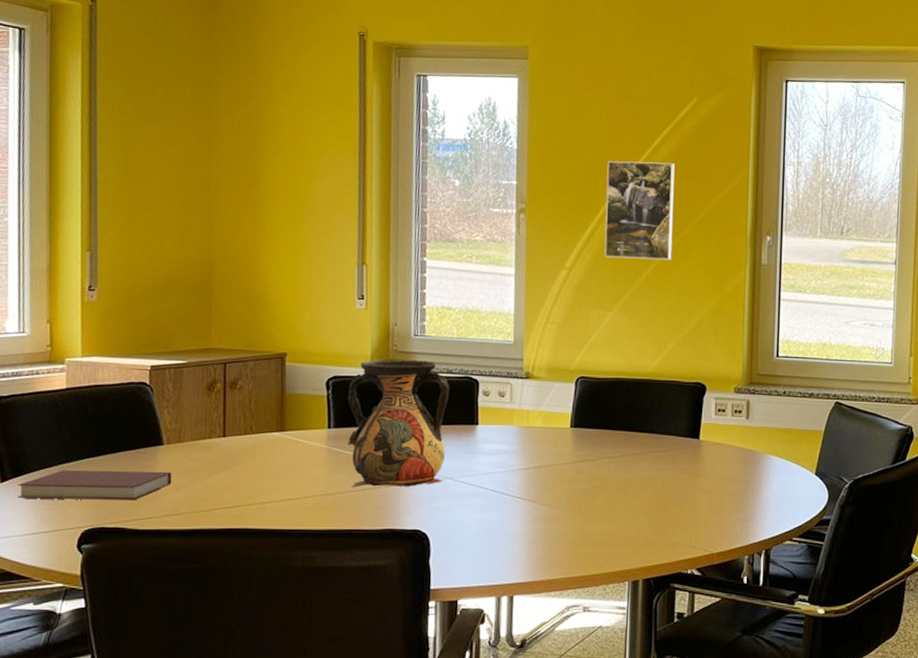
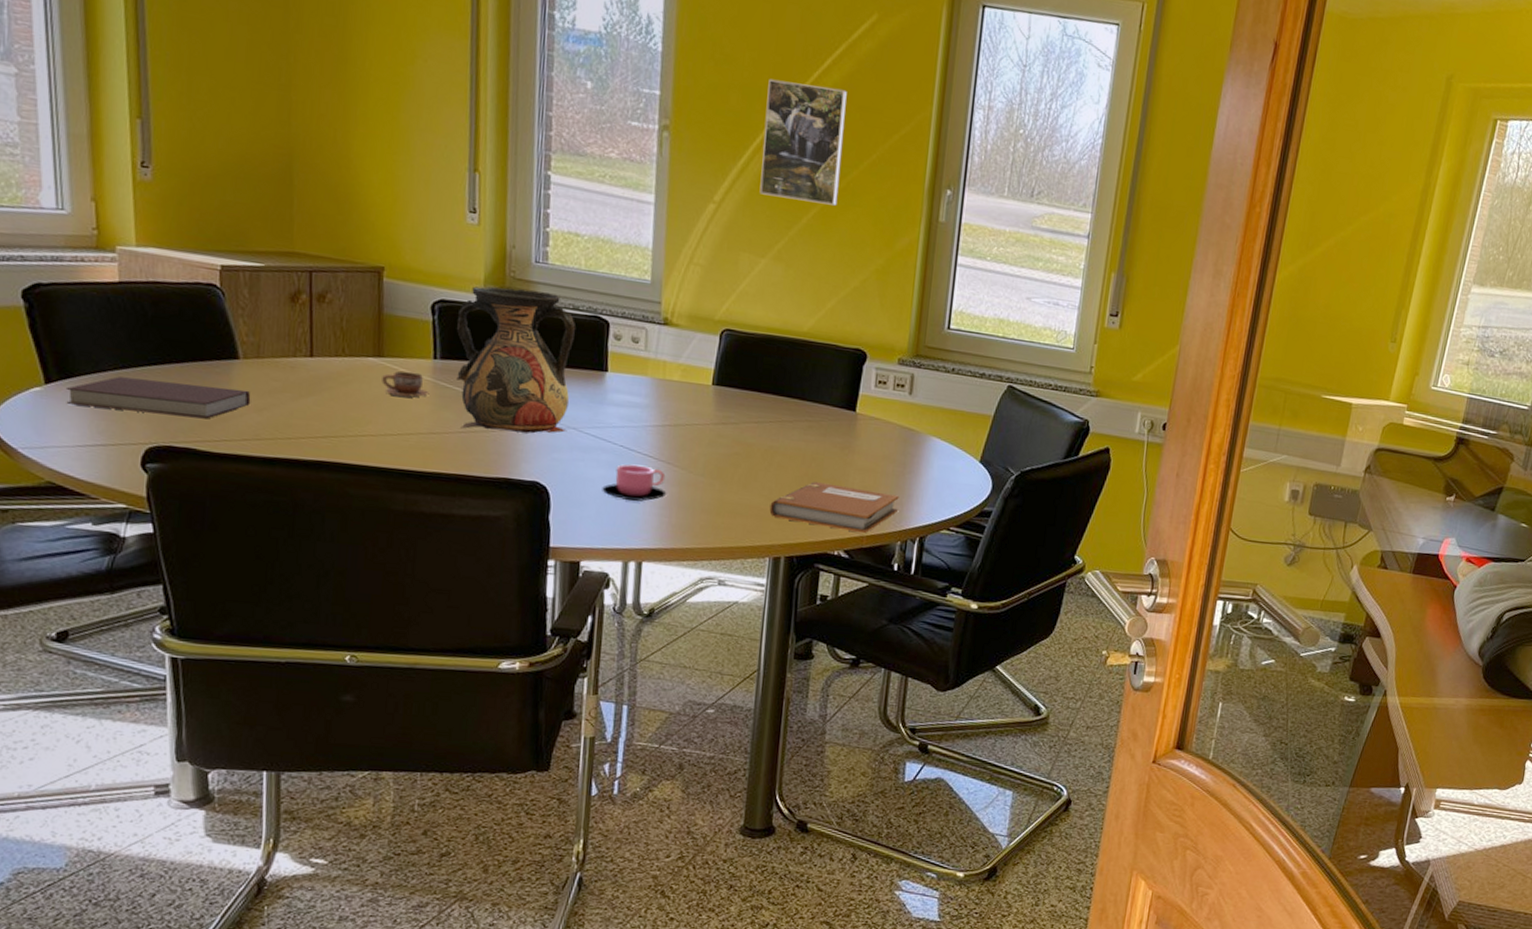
cup: none [283,441,324,465] -> present [382,371,430,398]
cup: none [476,506,534,540] -> present [602,464,667,502]
notebook: none [626,507,744,551] -> present [769,482,899,534]

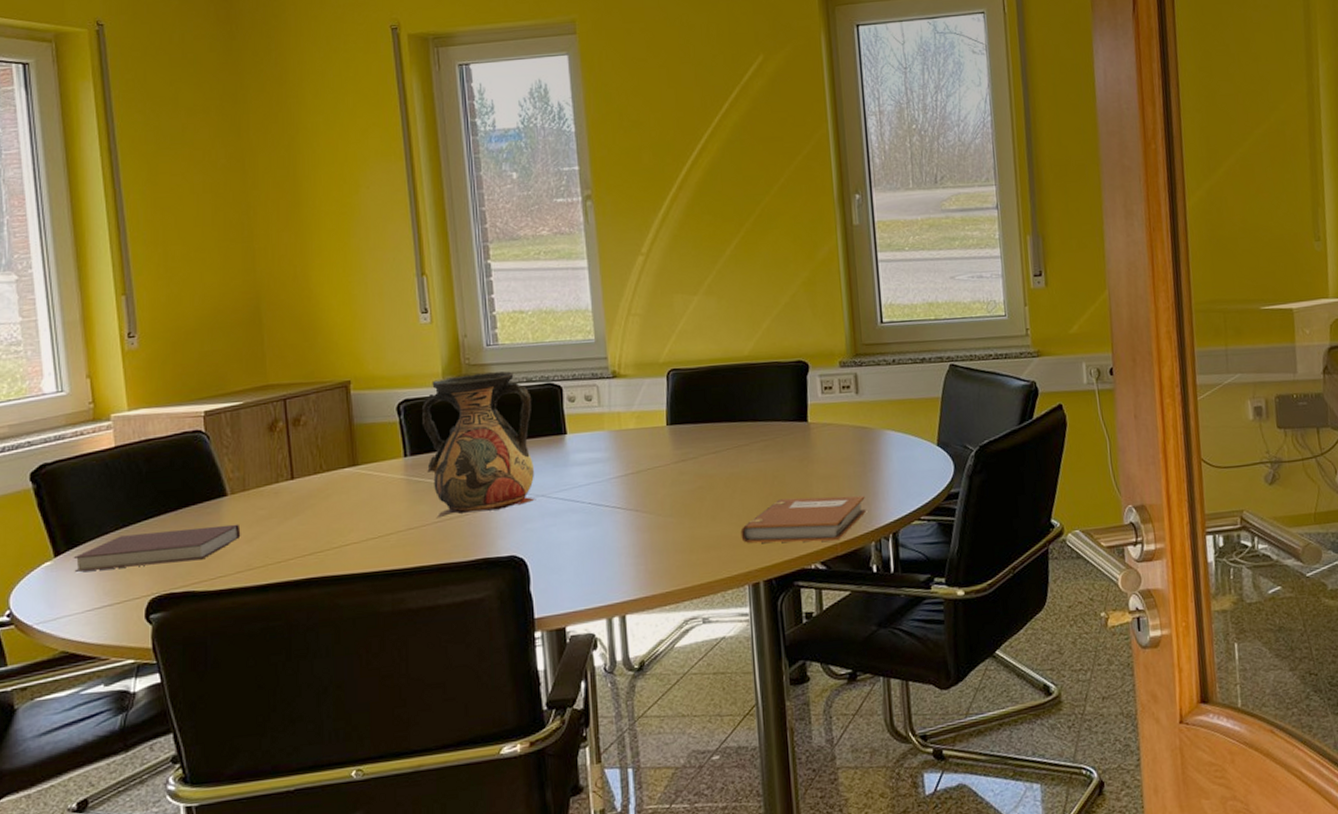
cup: present [382,371,430,398] -> none [359,473,404,501]
cup: present [602,464,667,502] -> none [577,517,640,557]
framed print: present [759,78,847,206] -> none [675,127,756,238]

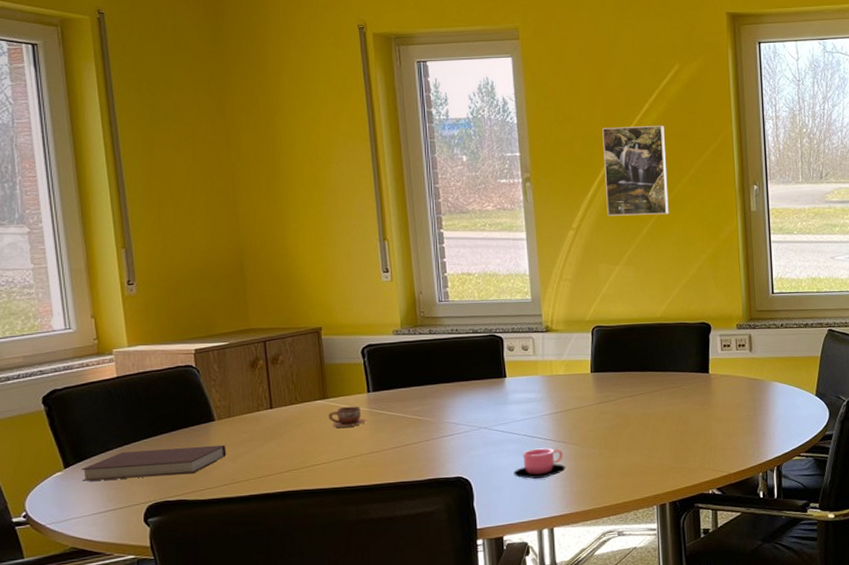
cup: none [359,473,404,501] -> present [328,406,367,429]
vase: present [421,371,535,518] -> none [382,324,479,445]
cup: none [577,517,640,557] -> present [513,448,566,480]
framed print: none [675,127,756,238] -> present [602,125,669,216]
notebook: present [740,495,866,544] -> none [651,435,755,472]

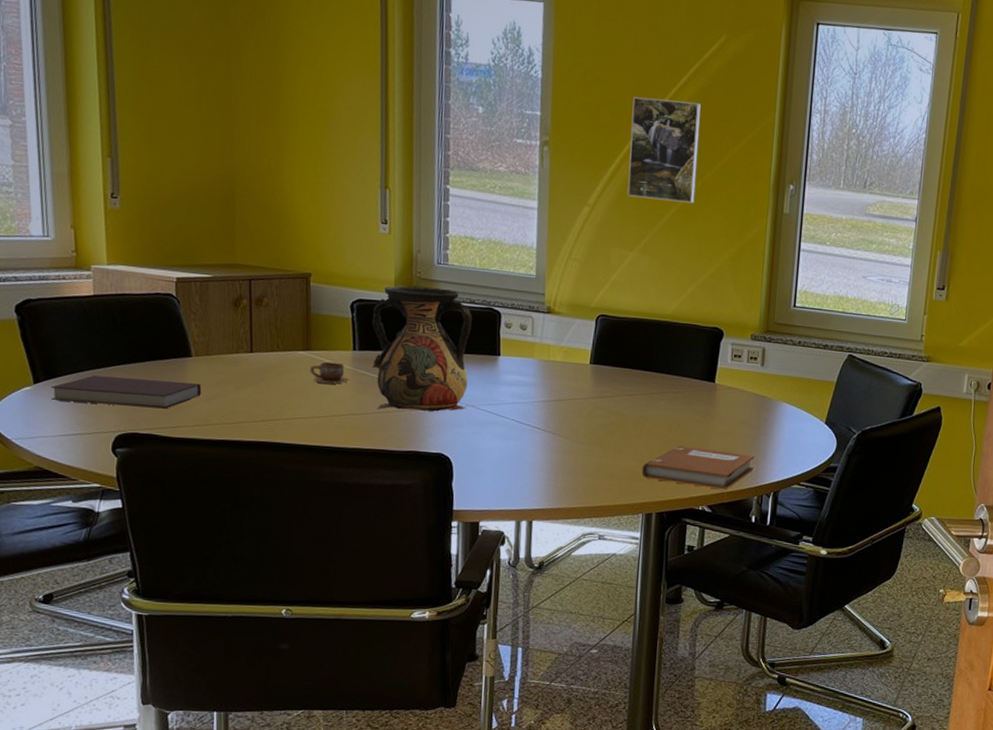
vase: none [382,324,479,445] -> present [371,286,473,412]
cup: present [513,448,566,480] -> none [497,435,553,468]
notebook: none [651,435,755,472] -> present [641,446,755,490]

